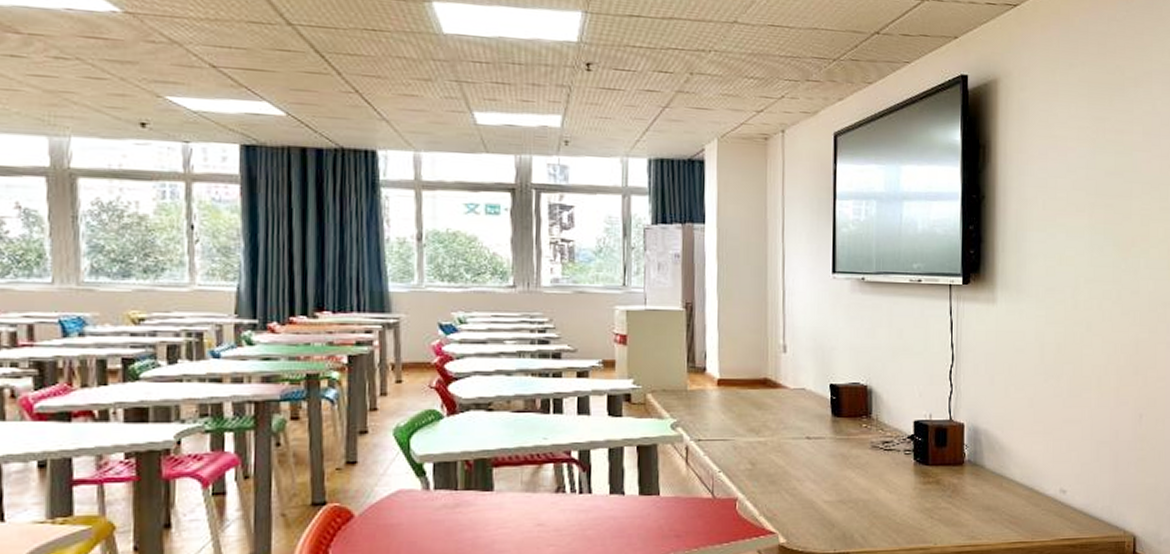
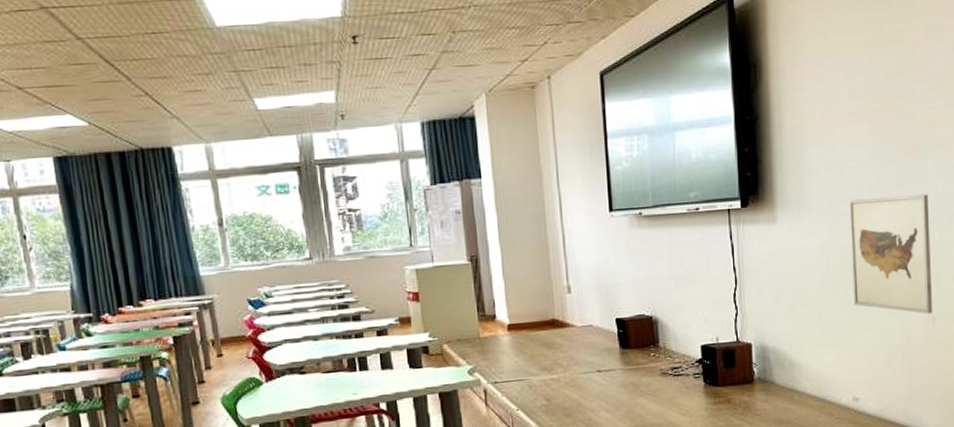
wall art: none [1065,288,1141,411] -> present [849,194,933,314]

